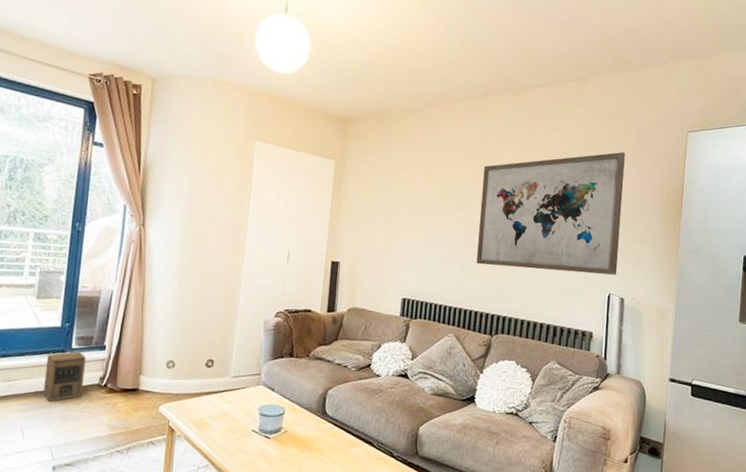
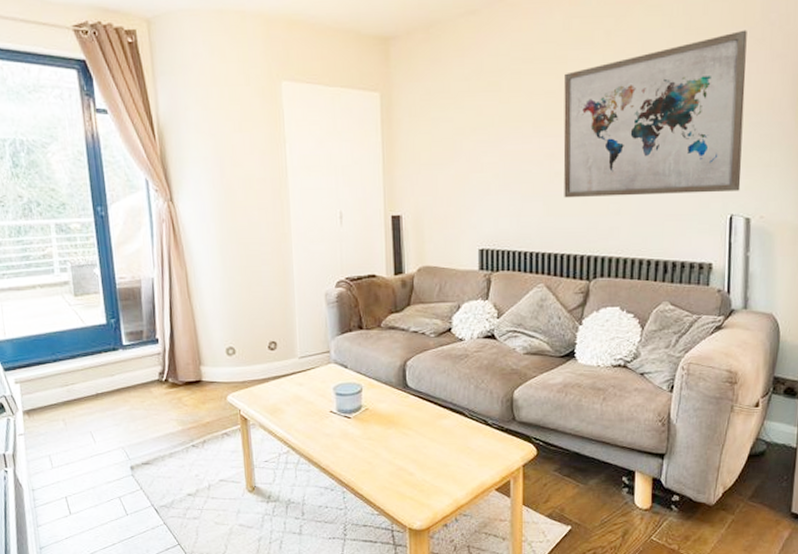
speaker: present [43,351,86,402] -> none [99,348,144,403]

